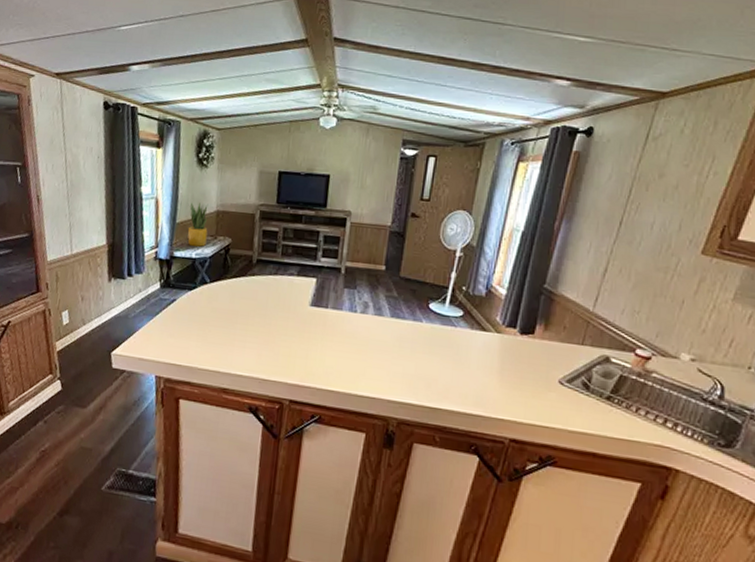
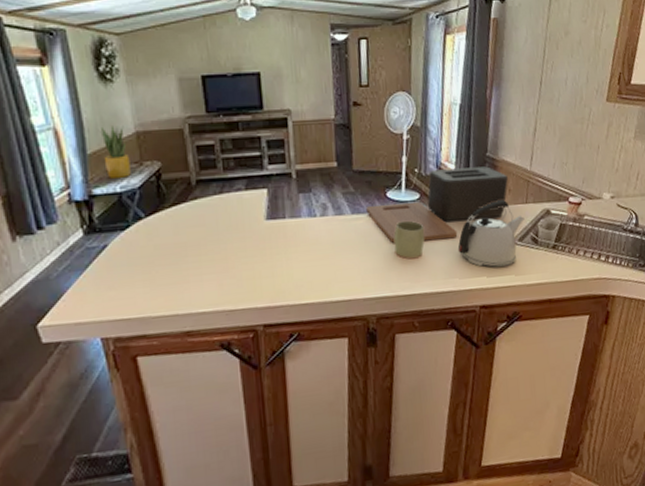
cutting board: none [406,312,498,363] -> present [366,201,458,243]
mug: none [427,334,463,374] -> present [393,220,425,259]
toaster: none [470,291,565,354] -> present [427,166,508,222]
kettle: none [495,335,578,405] -> present [457,200,525,267]

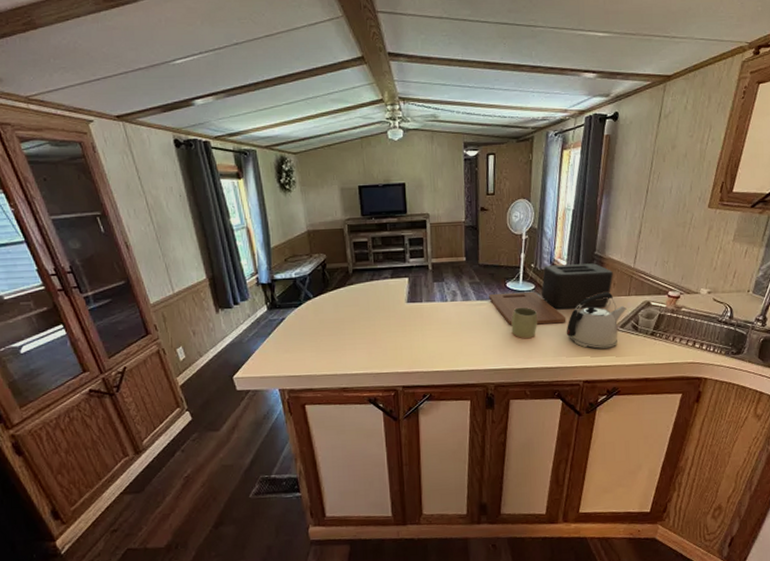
planter: present [98,125,131,179] -> none [279,225,303,267]

